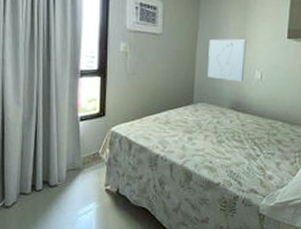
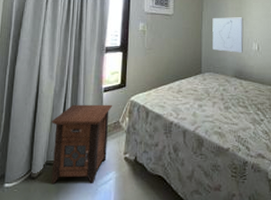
nightstand: none [21,133,91,214] -> present [51,104,113,185]

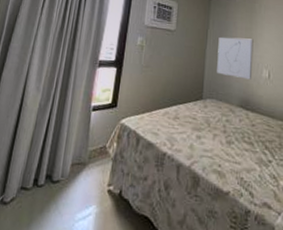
nightstand: present [51,104,113,185] -> none [23,122,101,217]

